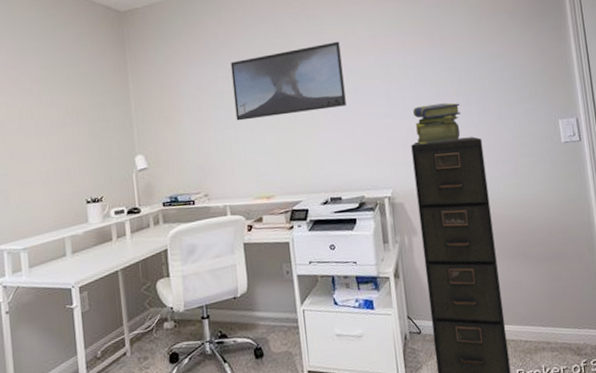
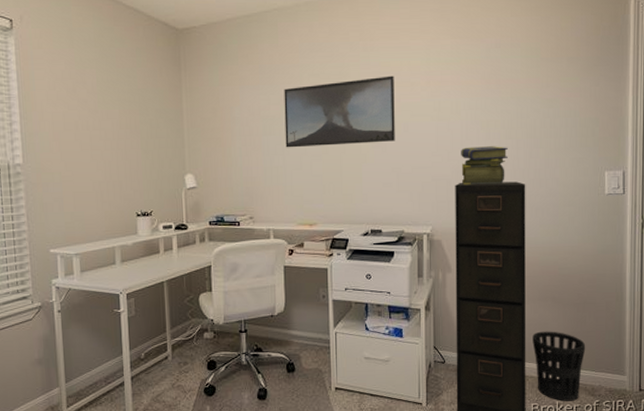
wastebasket: none [508,289,565,365] -> present [532,331,586,401]

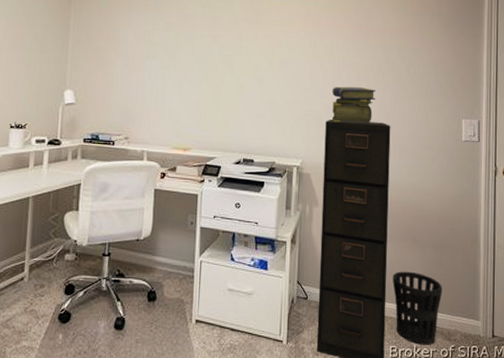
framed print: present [284,75,395,148] -> none [167,13,275,75]

